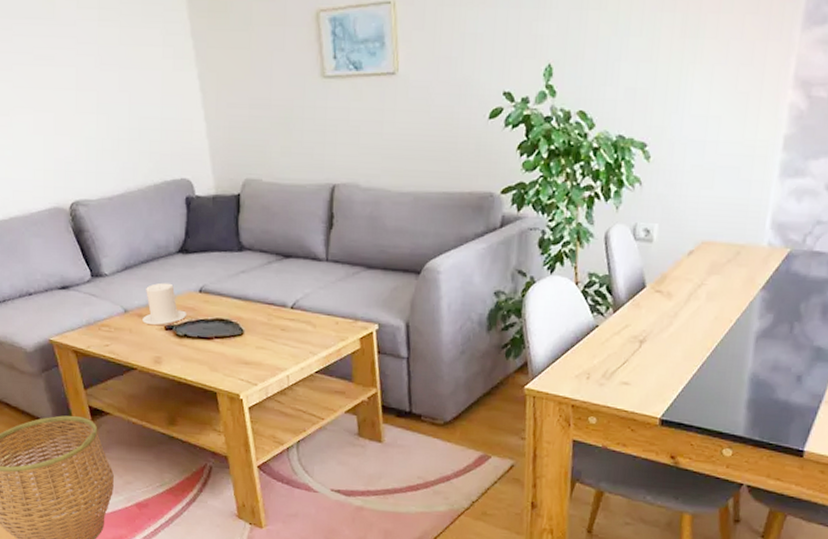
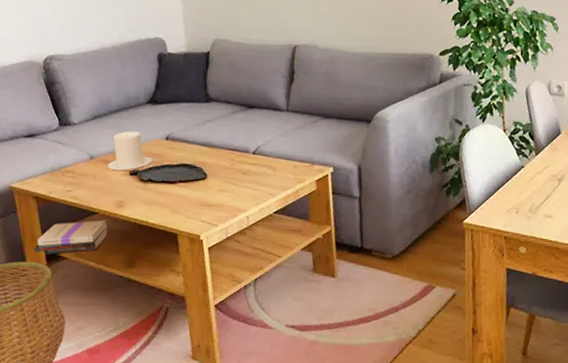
books: none [78,376,147,410] -> present [34,220,108,255]

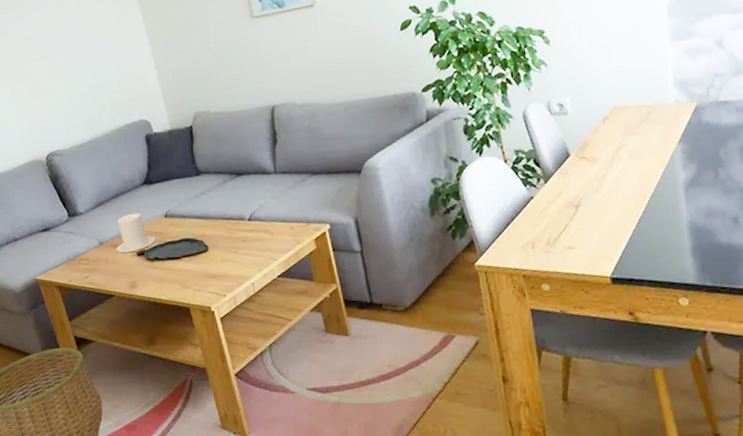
books: present [34,220,108,255] -> none [64,301,127,340]

